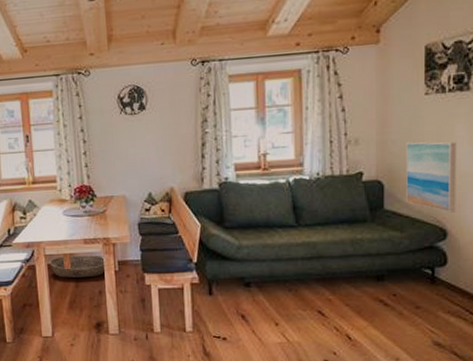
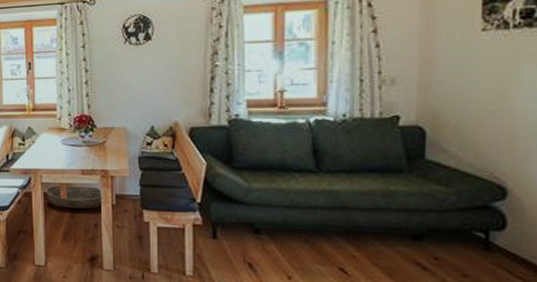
wall art: present [406,141,457,213] -> none [454,84,523,169]

